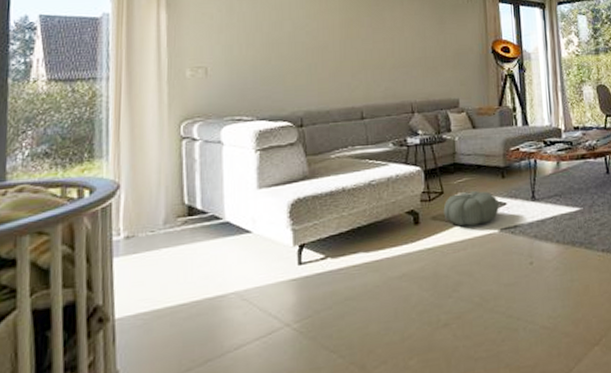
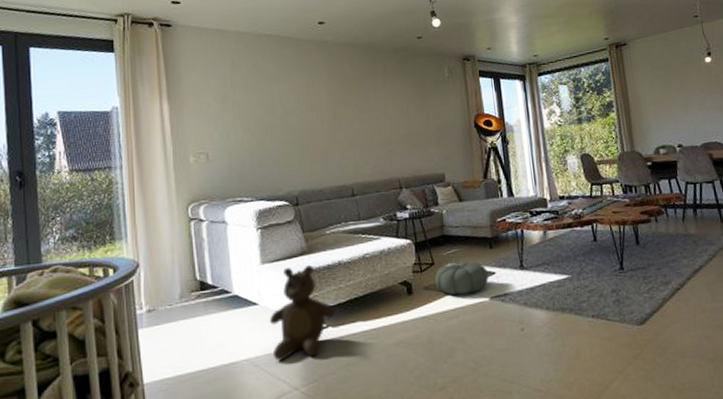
teddy bear: none [262,190,336,295] -> present [269,264,336,361]

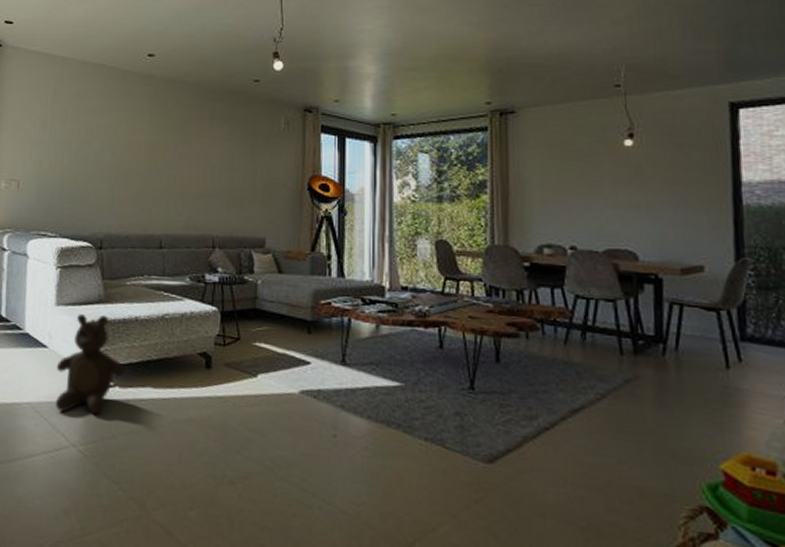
pouf: present [435,261,489,296] -> none [238,342,302,381]

